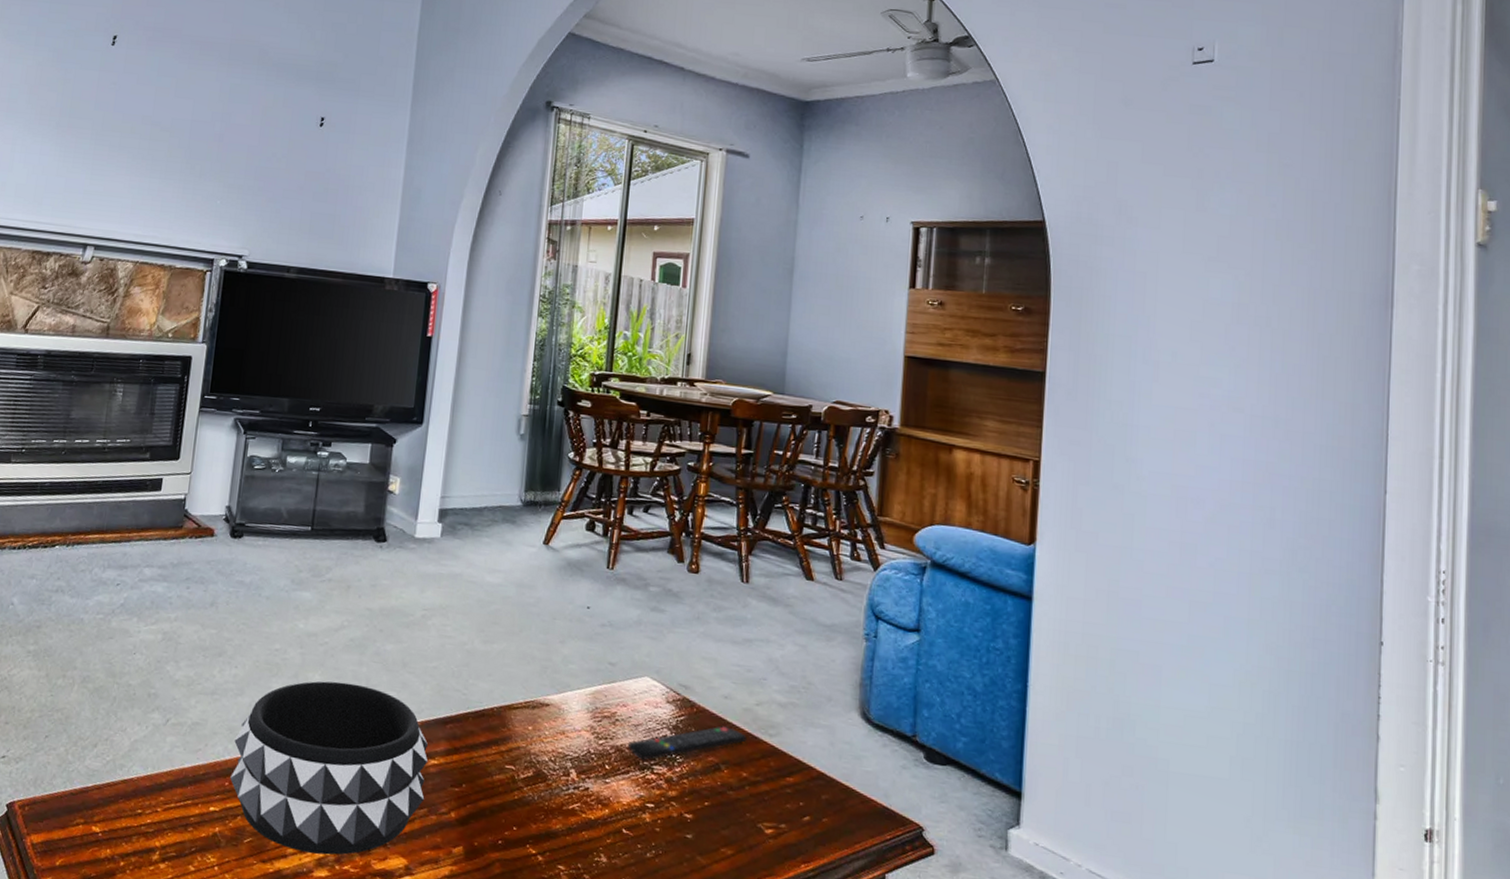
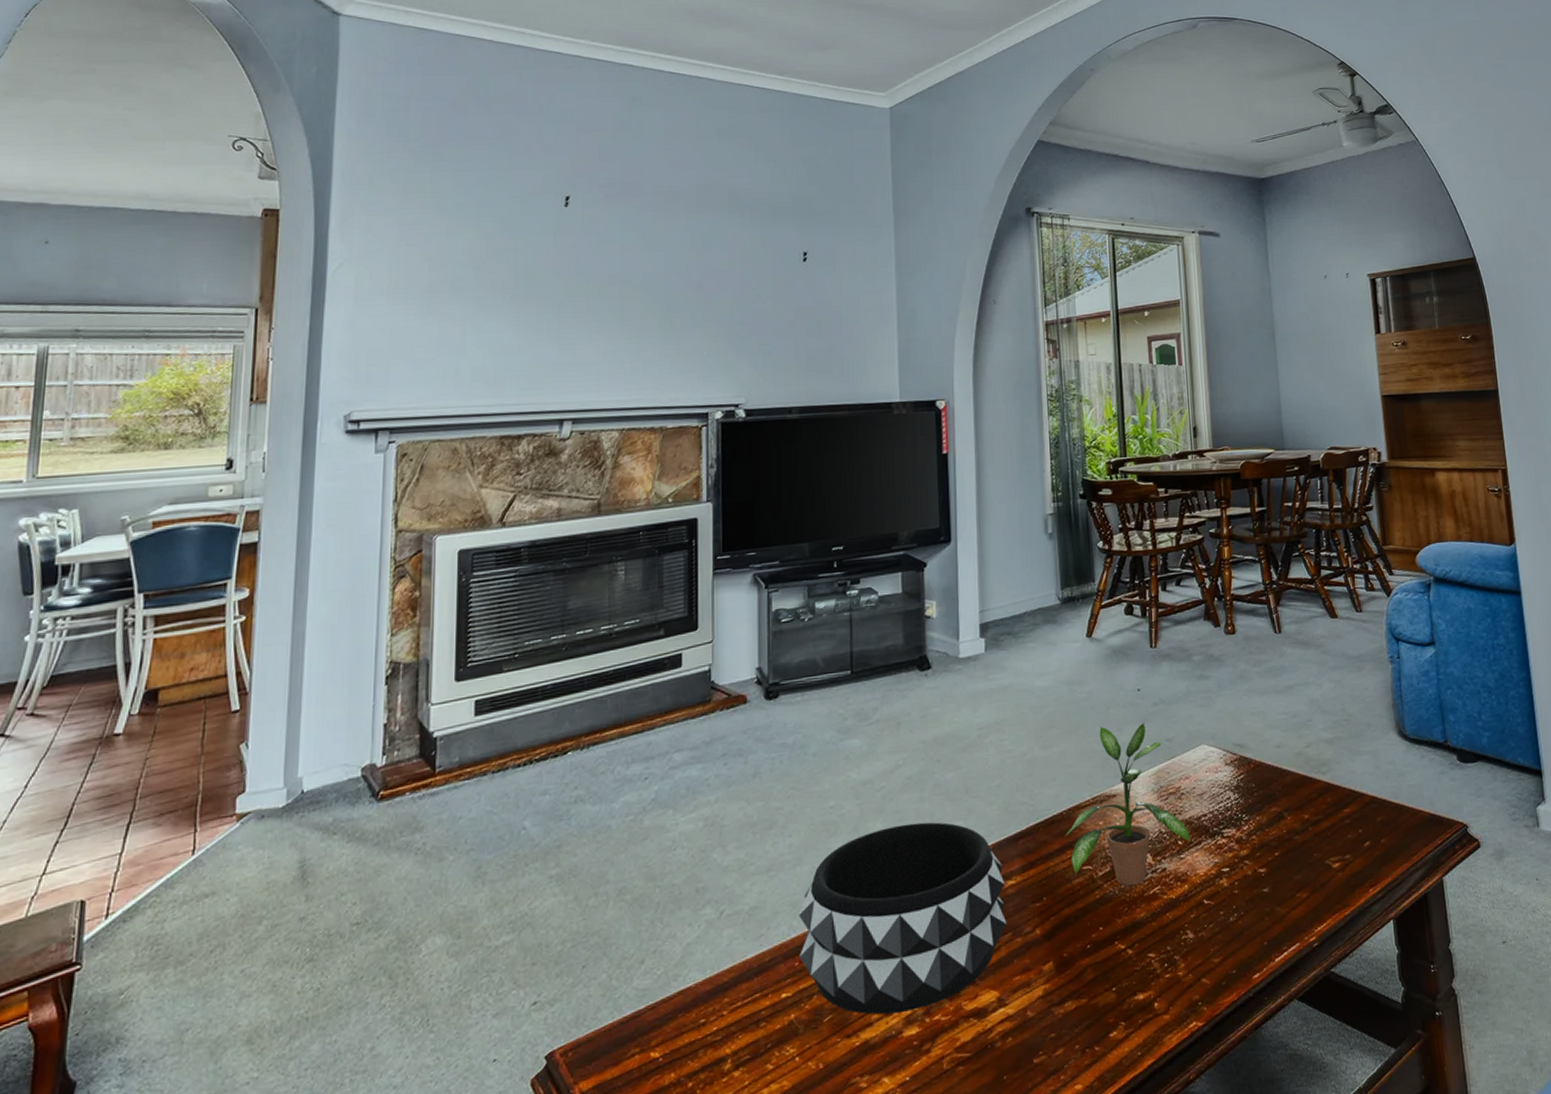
potted plant: none [492,634,620,796] -> present [1065,723,1192,886]
remote control: present [627,726,747,760] -> none [1195,774,1303,827]

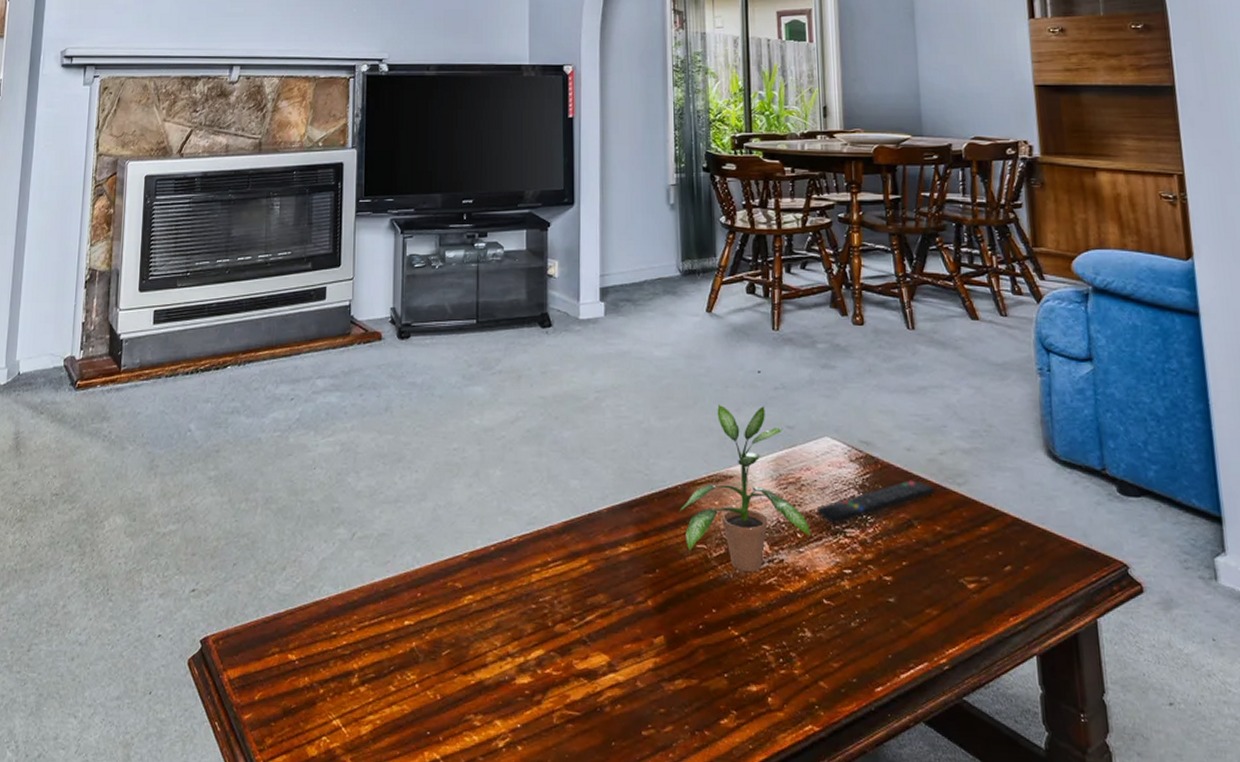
decorative bowl: present [799,822,1007,1015] -> none [422,475,620,660]
remote control: none [1195,774,1303,827] -> present [816,480,936,524]

